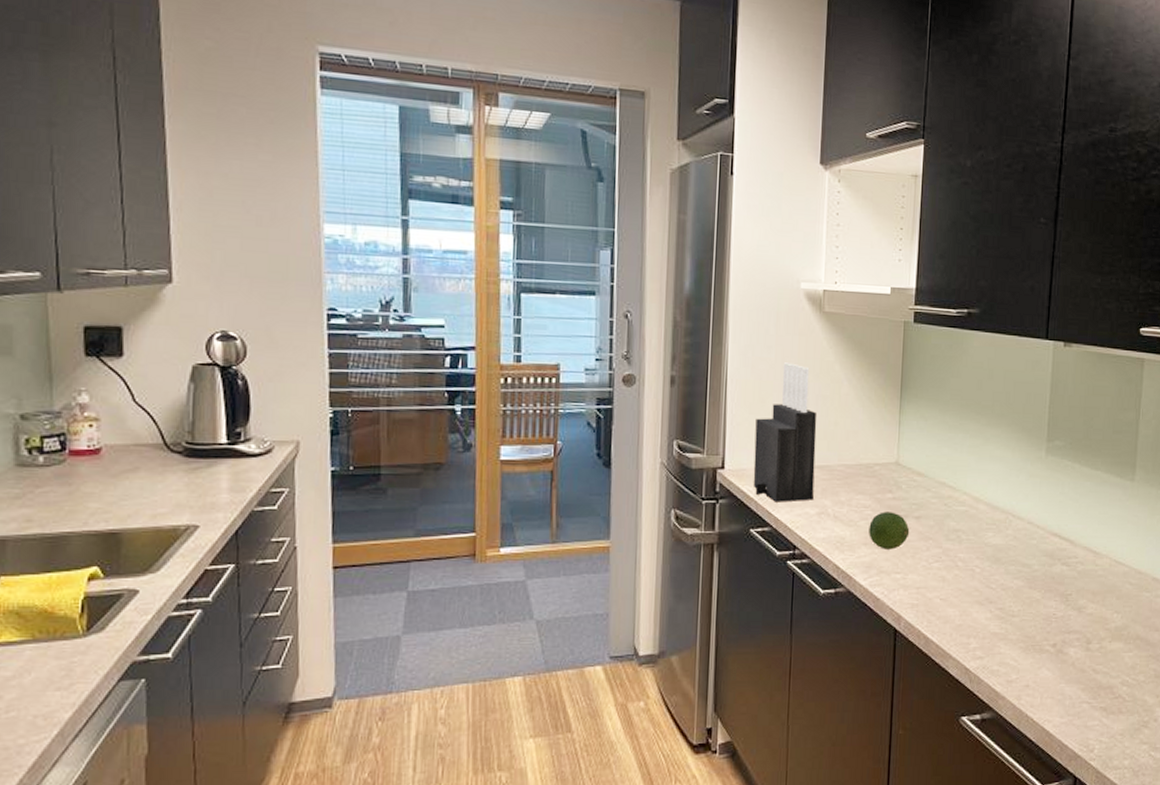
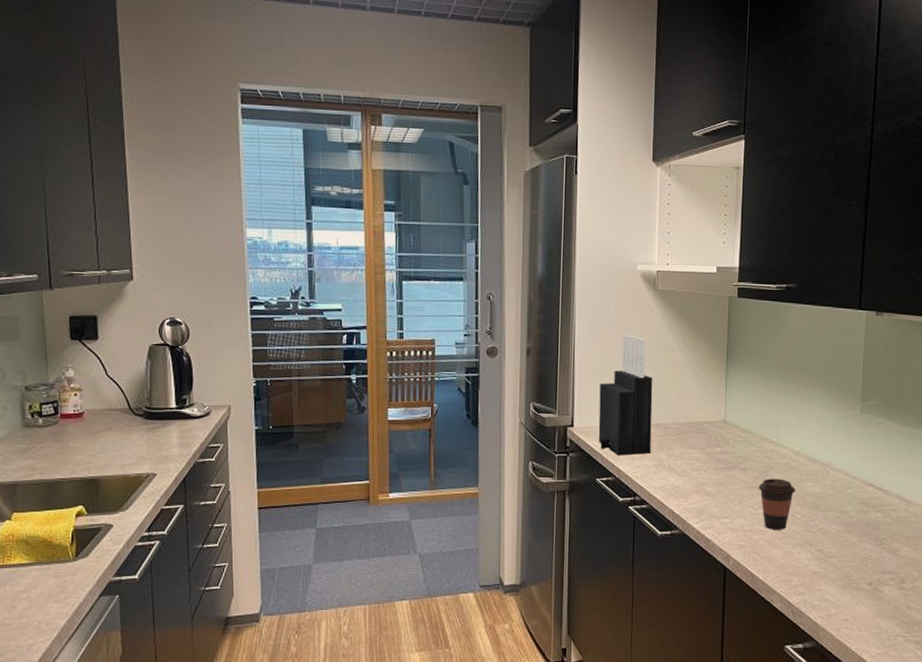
fruit: present [869,512,910,550] -> none [700,464,737,497]
coffee cup: none [933,528,975,586] -> present [758,478,795,530]

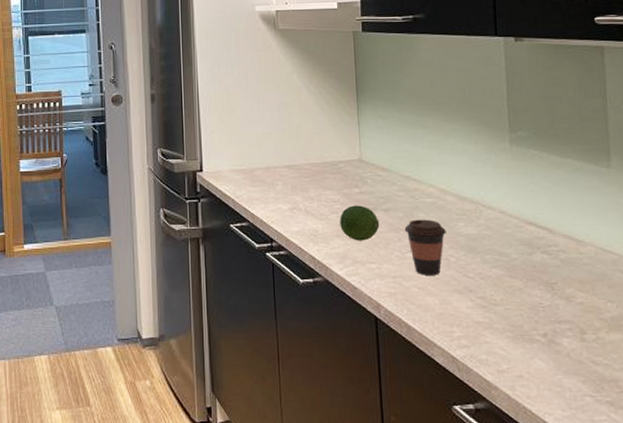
knife block: present [598,335,653,456] -> none [226,76,285,200]
fruit: none [700,464,737,497] -> present [340,205,380,241]

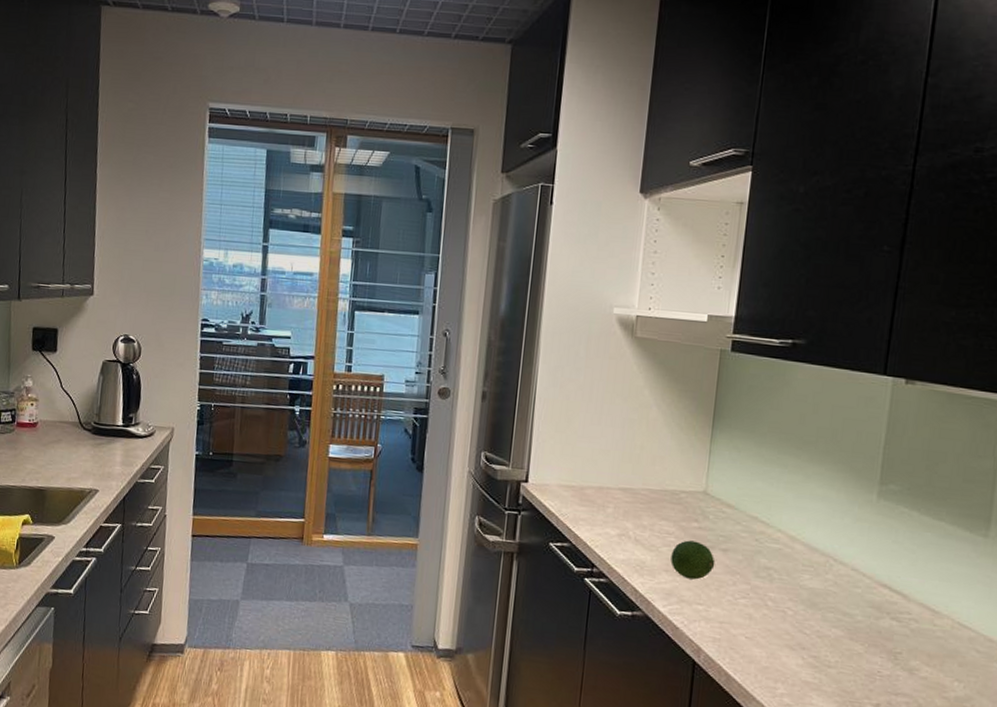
coffee cup: present [404,219,446,275] -> none [741,564,788,627]

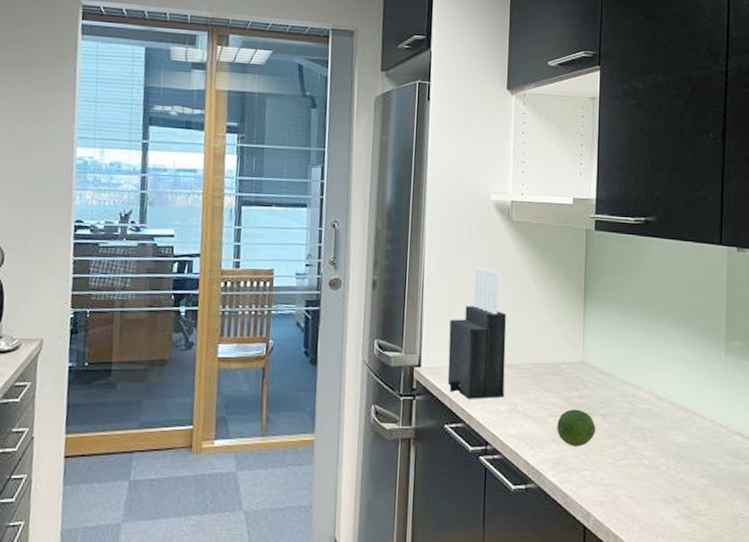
knife block: none [555,385,624,521] -> present [447,267,507,399]

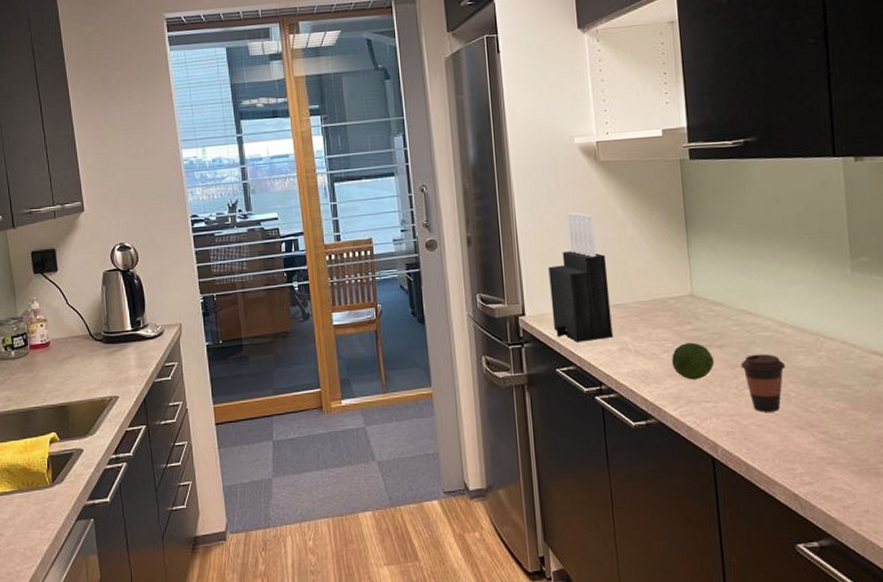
coffee cup: none [619,426,659,484] -> present [740,354,785,412]

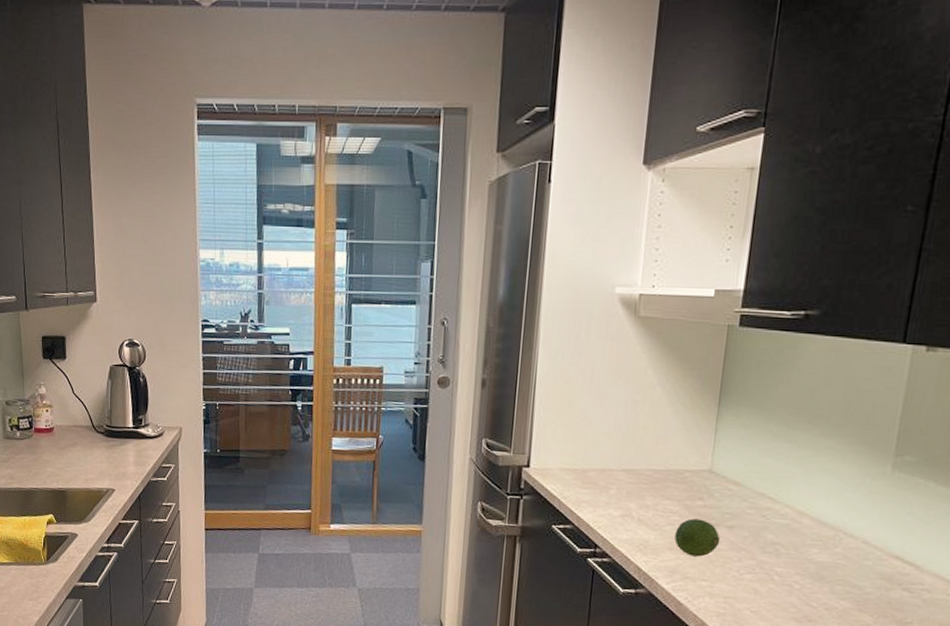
knife block: present [548,212,613,342] -> none [557,367,626,502]
coffee cup: present [740,354,785,412] -> none [747,540,795,601]

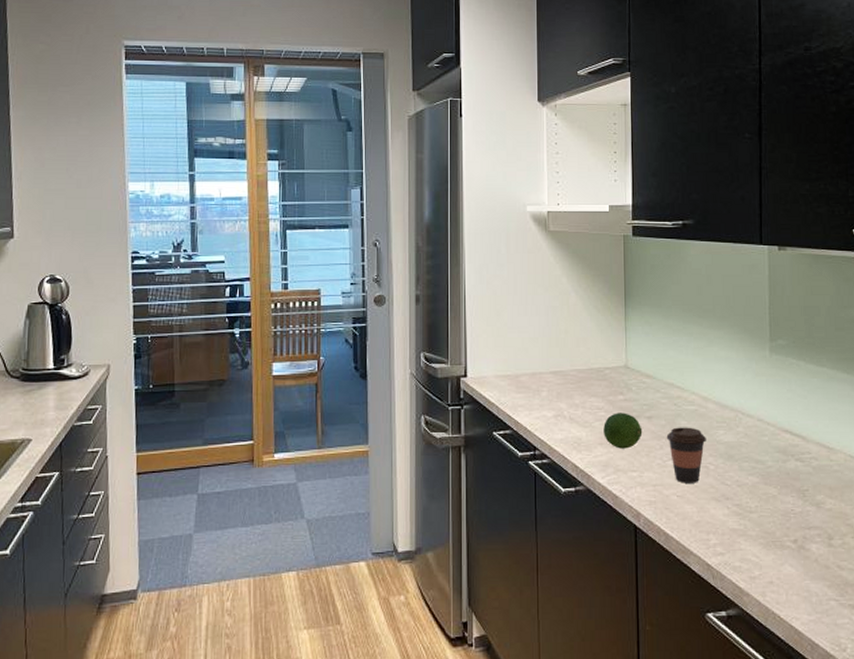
coffee cup: none [747,540,795,601] -> present [666,427,706,483]

